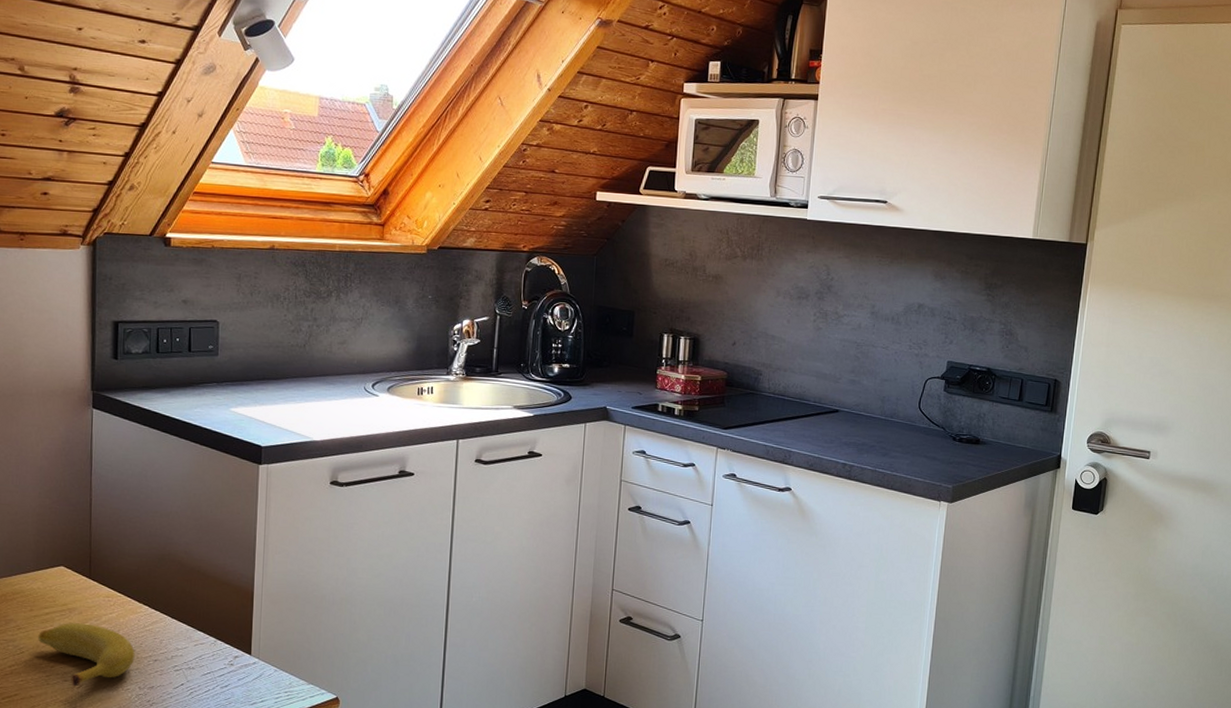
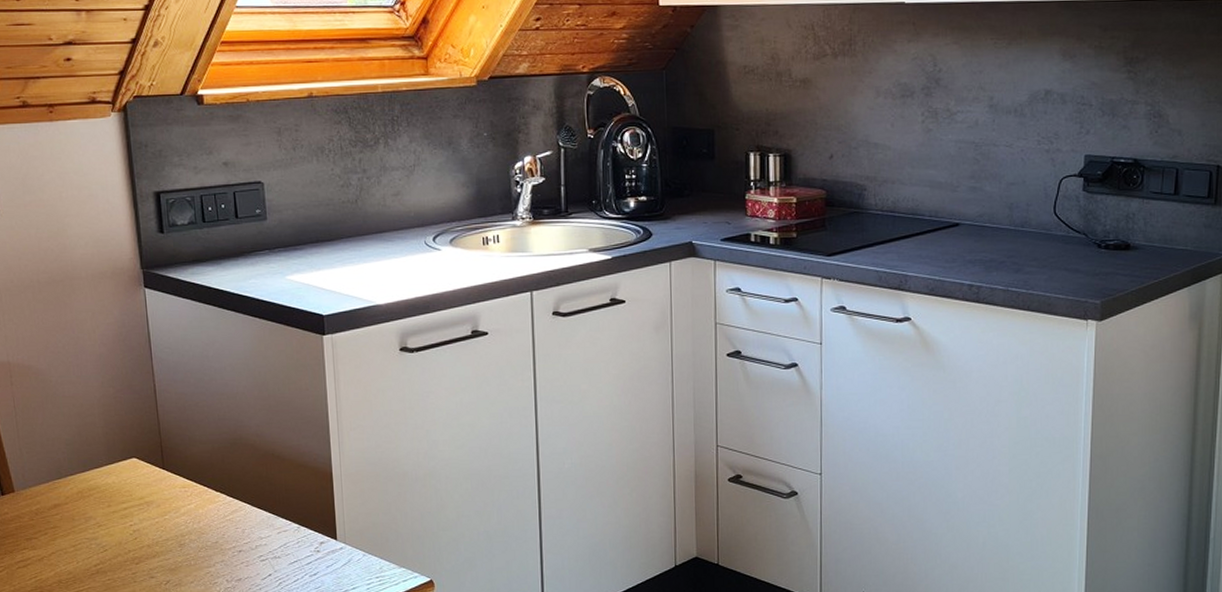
banana: present [38,623,135,687] -> none [119,516,219,583]

